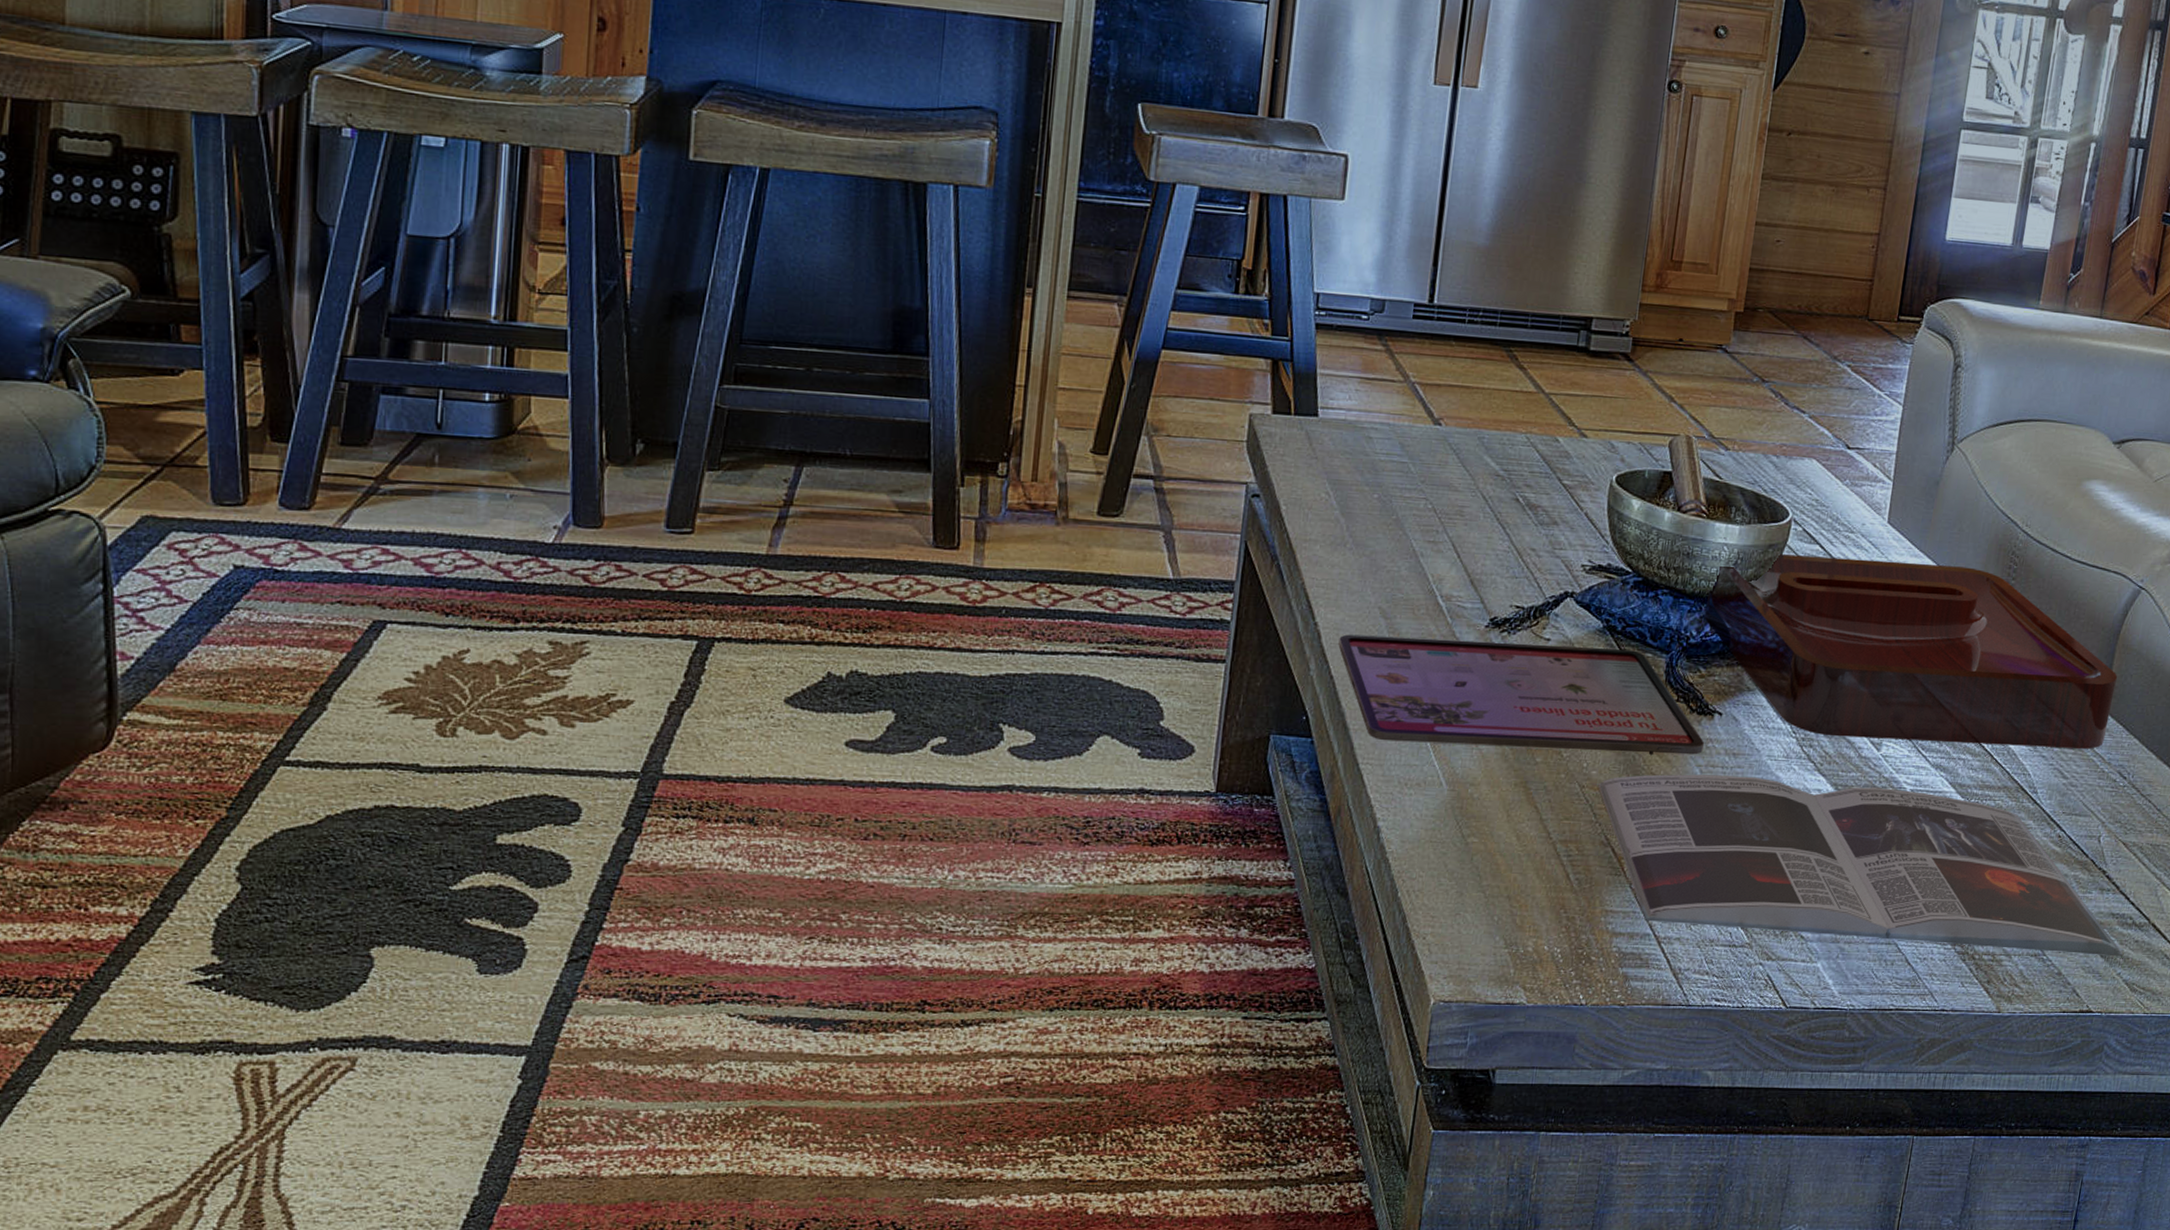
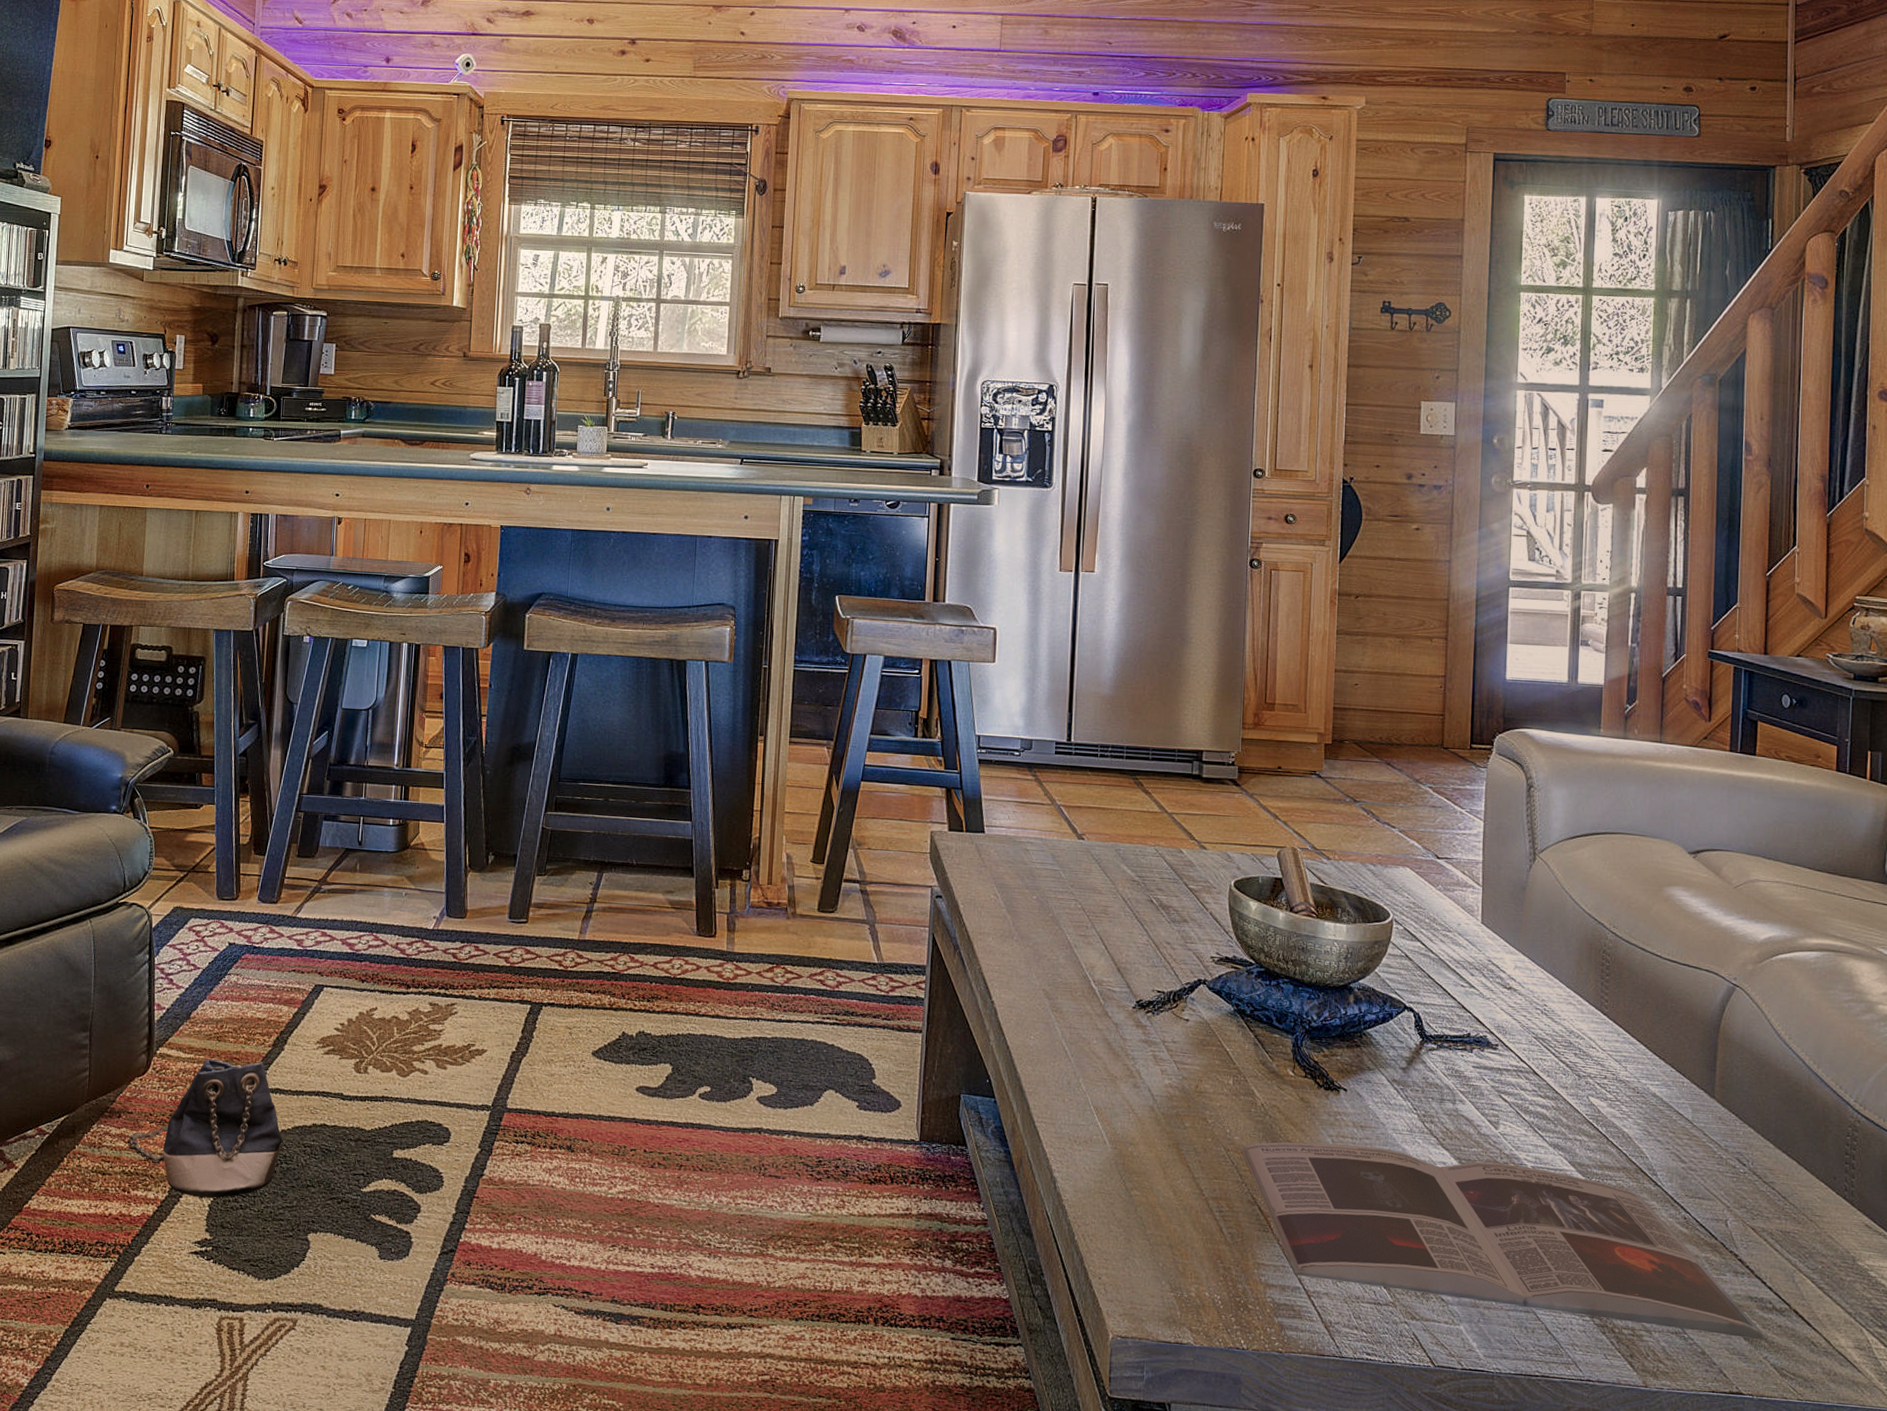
handbag: none [80,724,329,912] -> present [127,1058,283,1199]
tablet: present [1338,634,1705,756] -> none [1012,1011,1334,1126]
decorative tray: present [1704,554,2117,749] -> none [1322,950,1723,1136]

